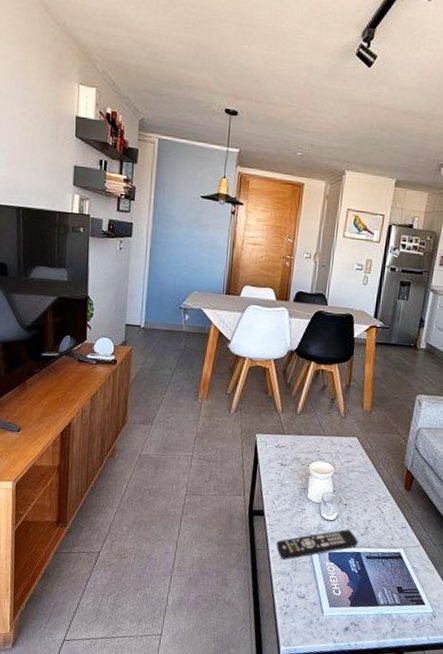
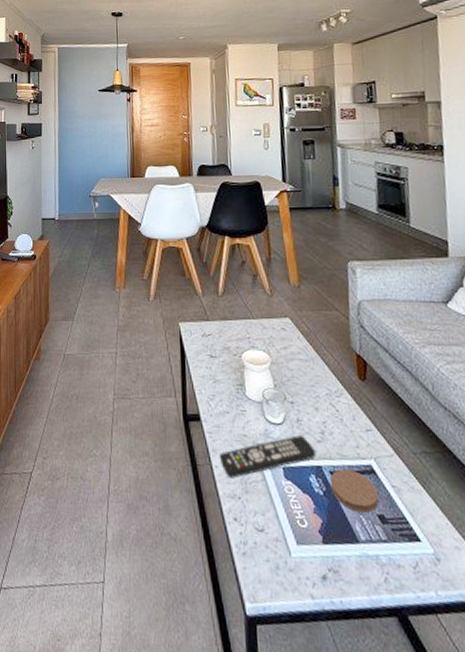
coaster: none [364,555,402,586] -> present [330,469,379,513]

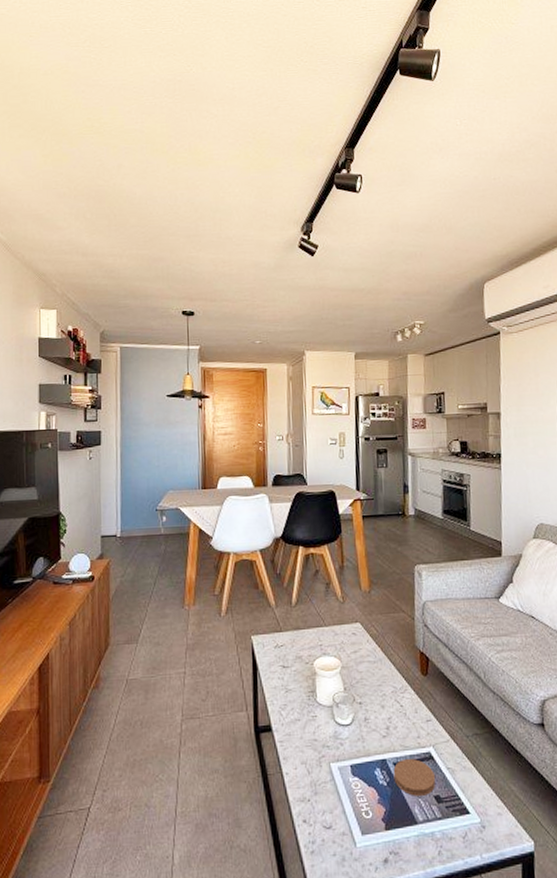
remote control: present [219,435,317,479] -> none [289,733,382,783]

